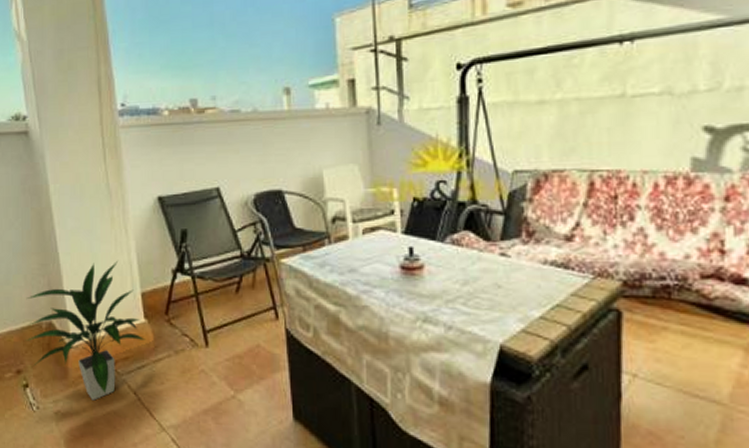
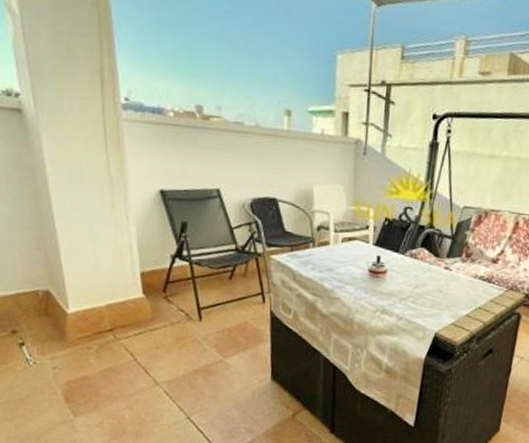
indoor plant: present [25,261,145,401] -> none [21,242,143,359]

